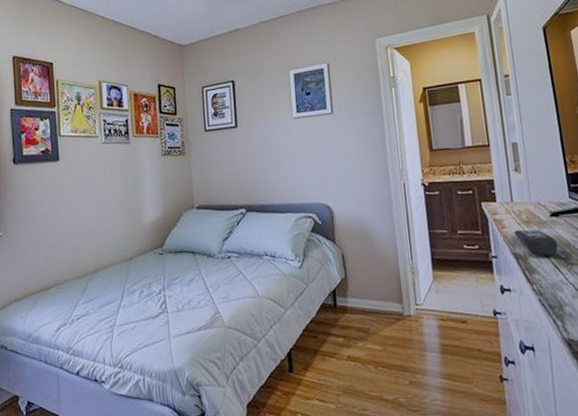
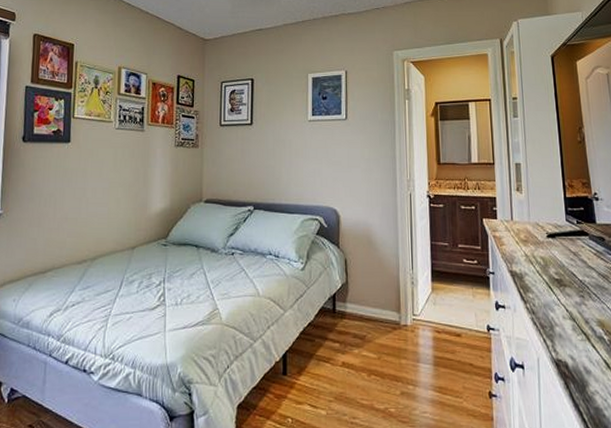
remote control: present [514,229,558,256] -> none [512,248,553,276]

